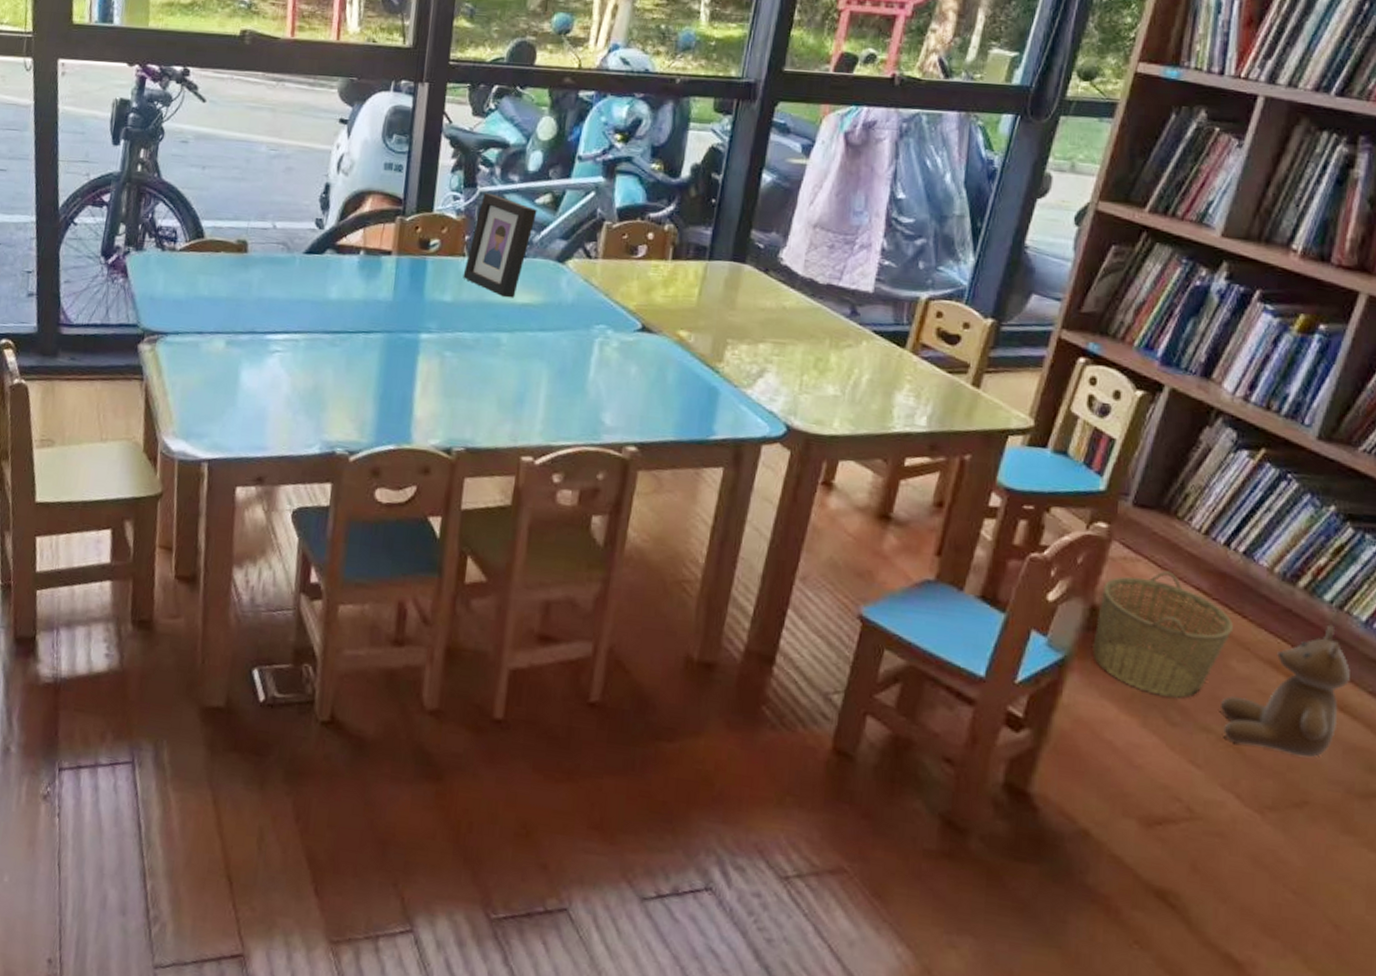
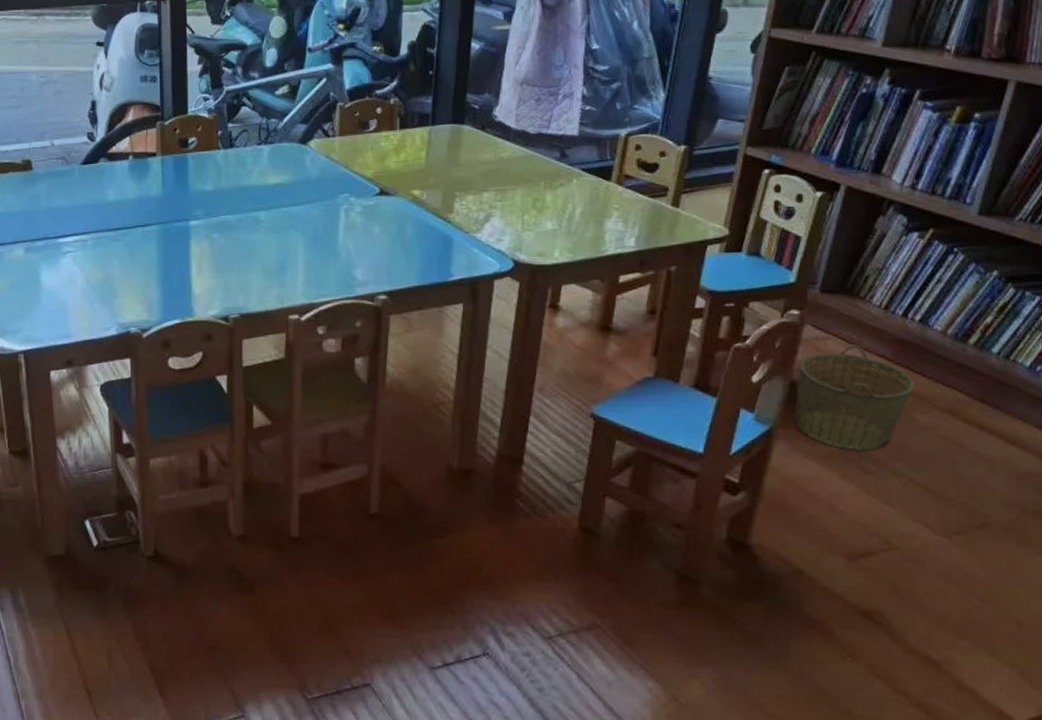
picture frame: present [463,193,537,298] -> none [220,91,278,181]
teddy bear: present [1221,624,1350,758] -> none [908,373,1018,487]

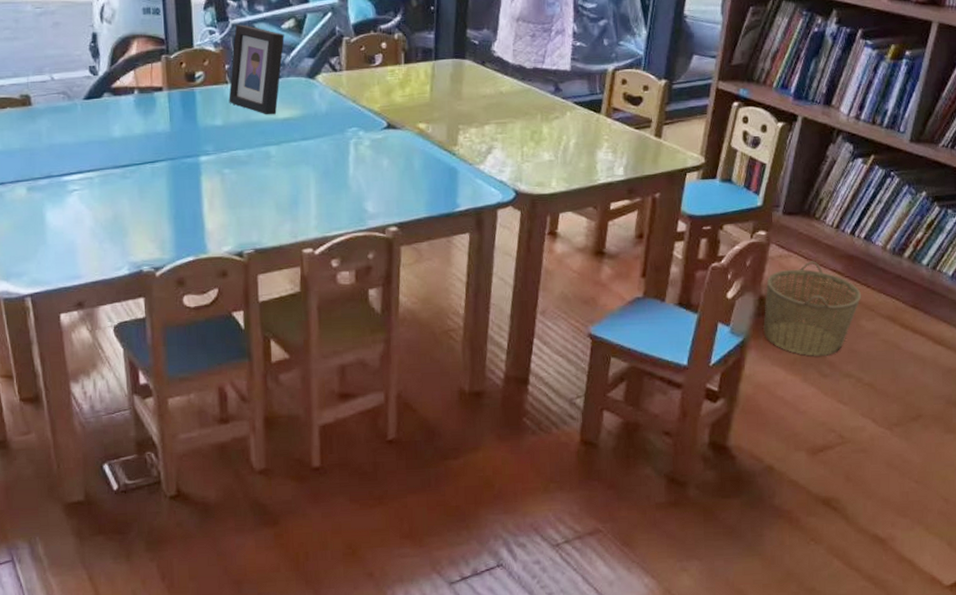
picture frame: none [220,91,278,181] -> present [228,24,284,115]

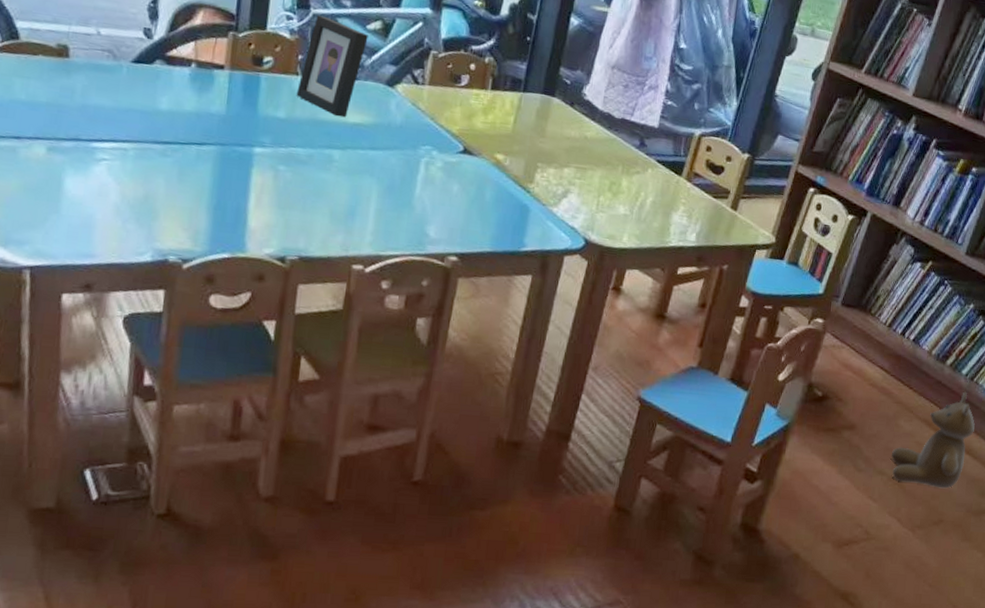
basket: present [763,261,862,356] -> none [808,355,904,451]
teddy bear: none [857,282,944,383] -> present [891,391,975,489]

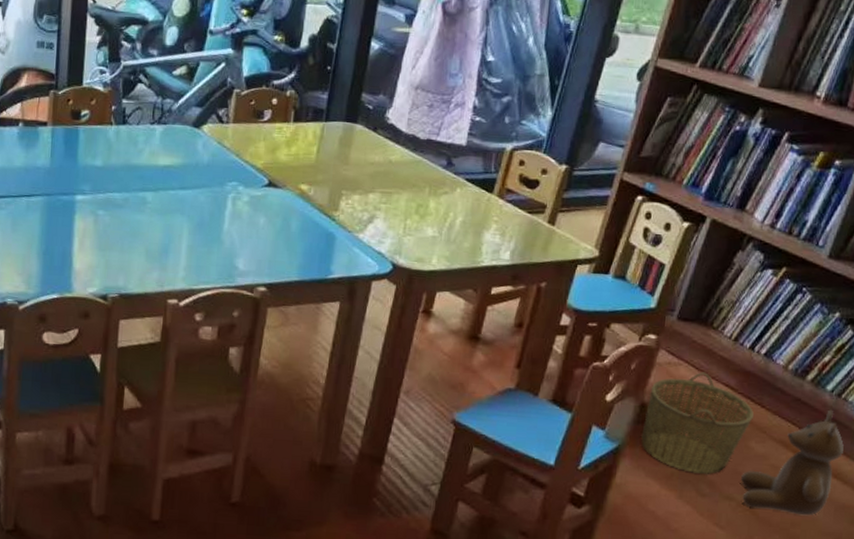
picture frame: present [296,15,368,118] -> none [111,66,175,161]
basket: none [808,355,904,451] -> present [641,372,755,474]

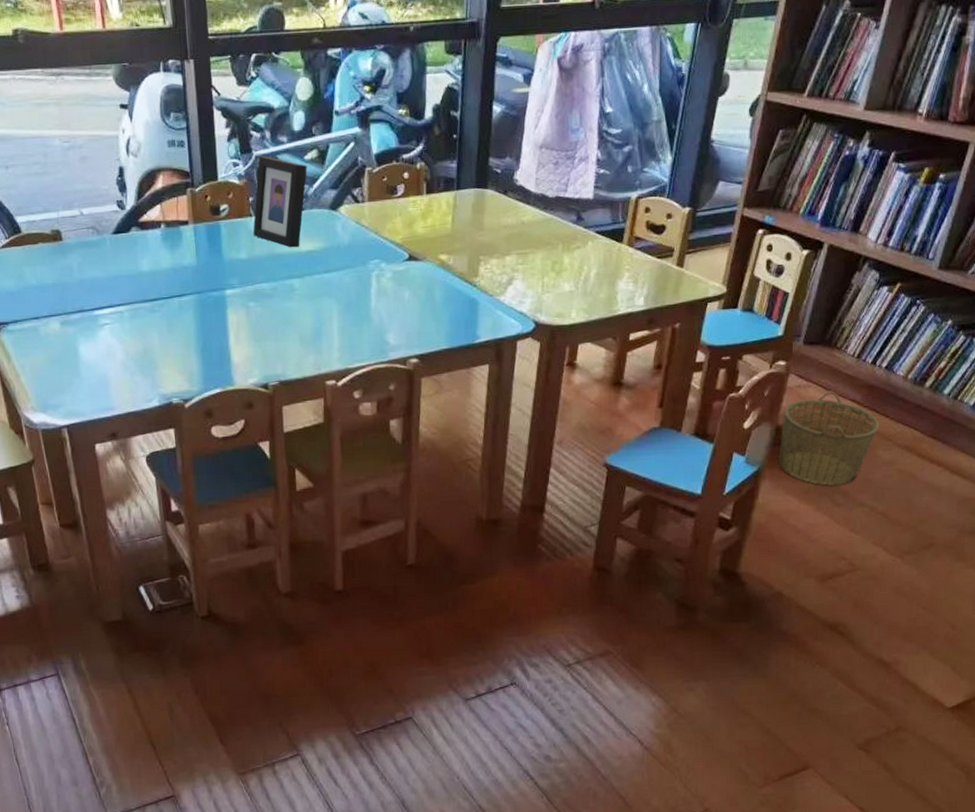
picture frame: none [111,66,175,161] -> present [253,156,307,248]
teddy bear: present [741,409,844,516] -> none [872,412,962,513]

